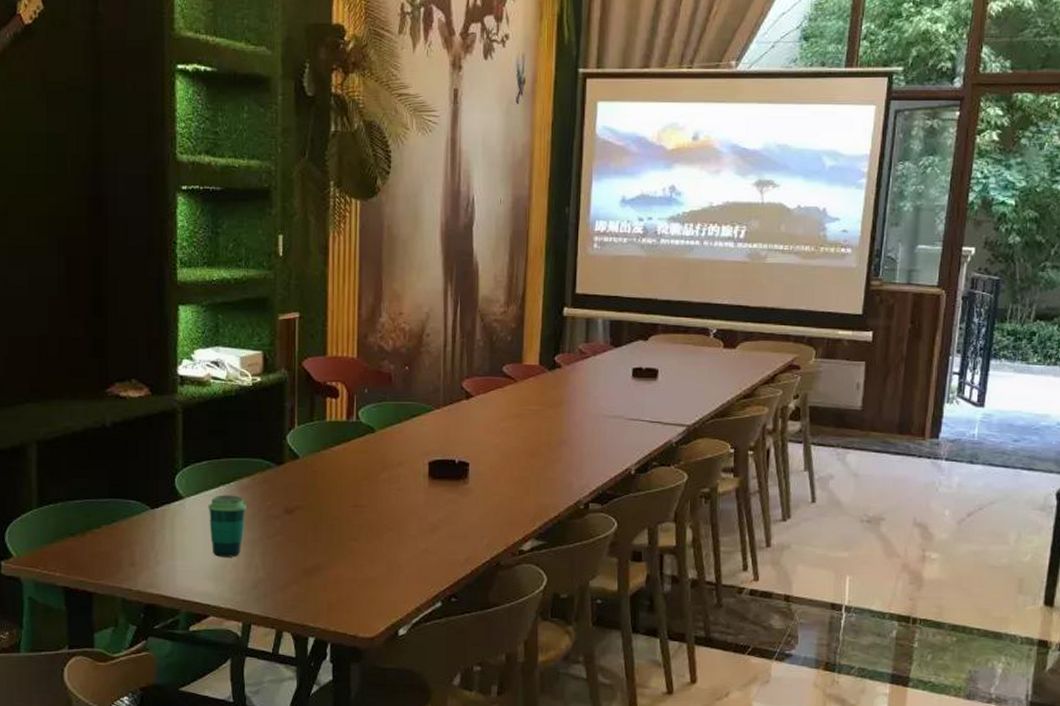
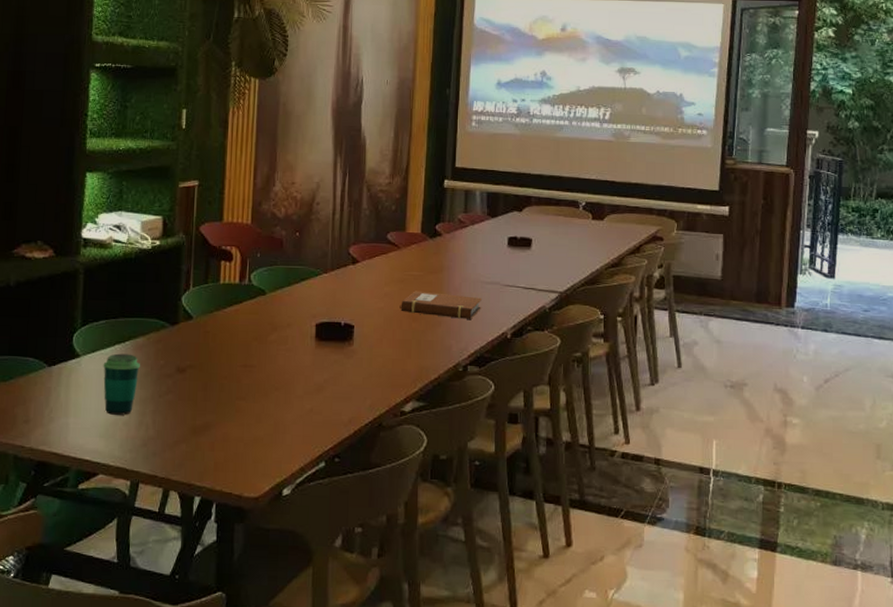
notebook: none [517,426,604,455] -> present [399,291,482,319]

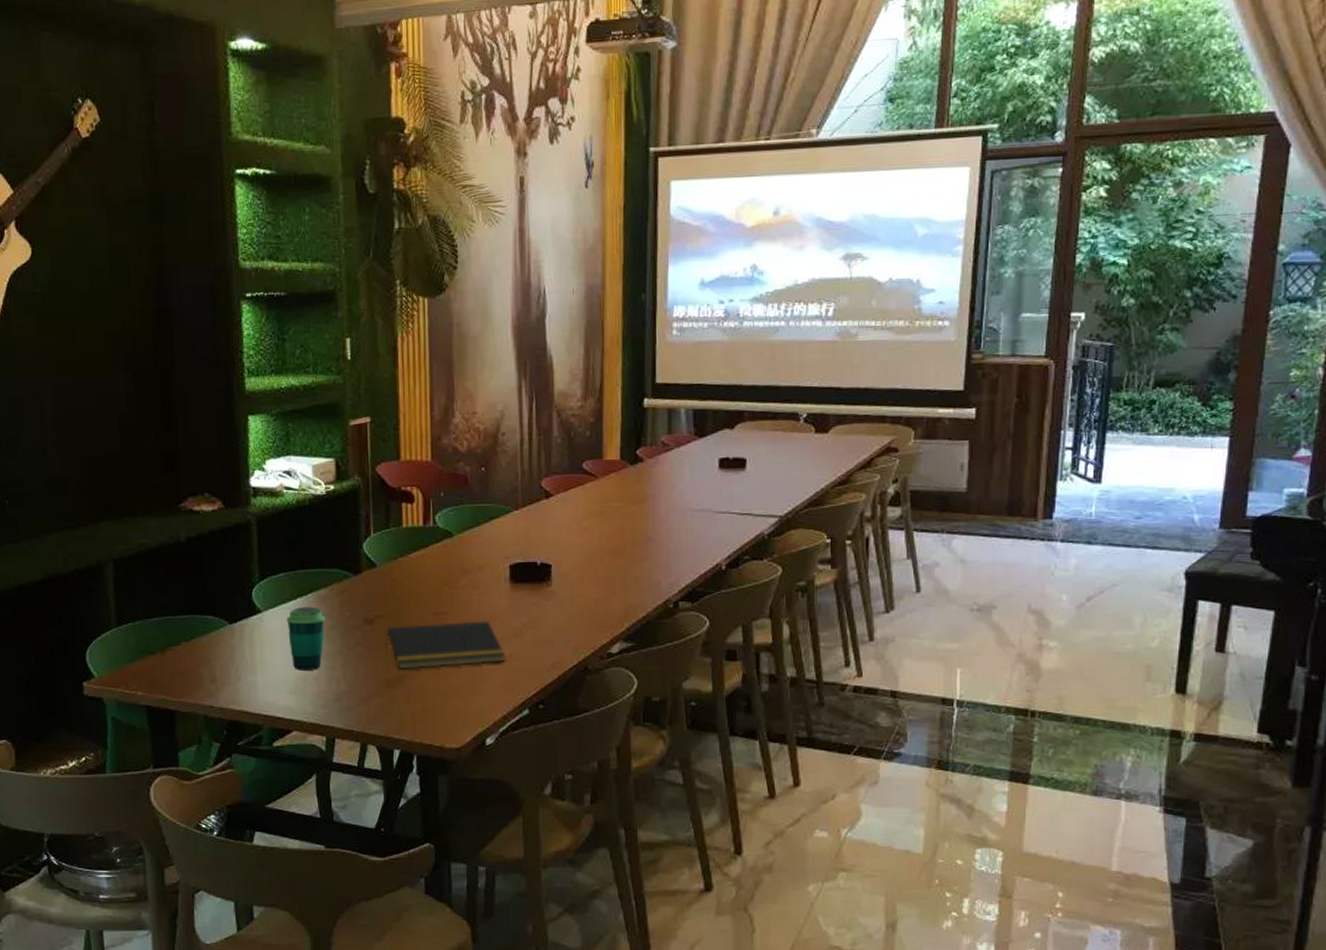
notepad: none [195,374,307,418] -> present [385,620,506,669]
notebook: present [399,291,482,319] -> none [600,523,692,552]

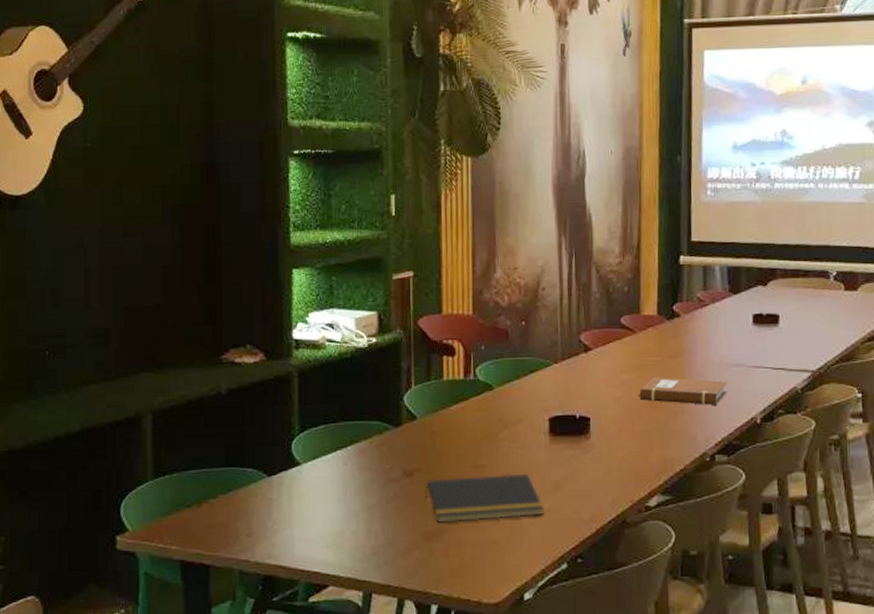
cup: present [286,607,325,670] -> none [325,459,364,524]
notebook: none [600,523,692,552] -> present [638,377,727,405]

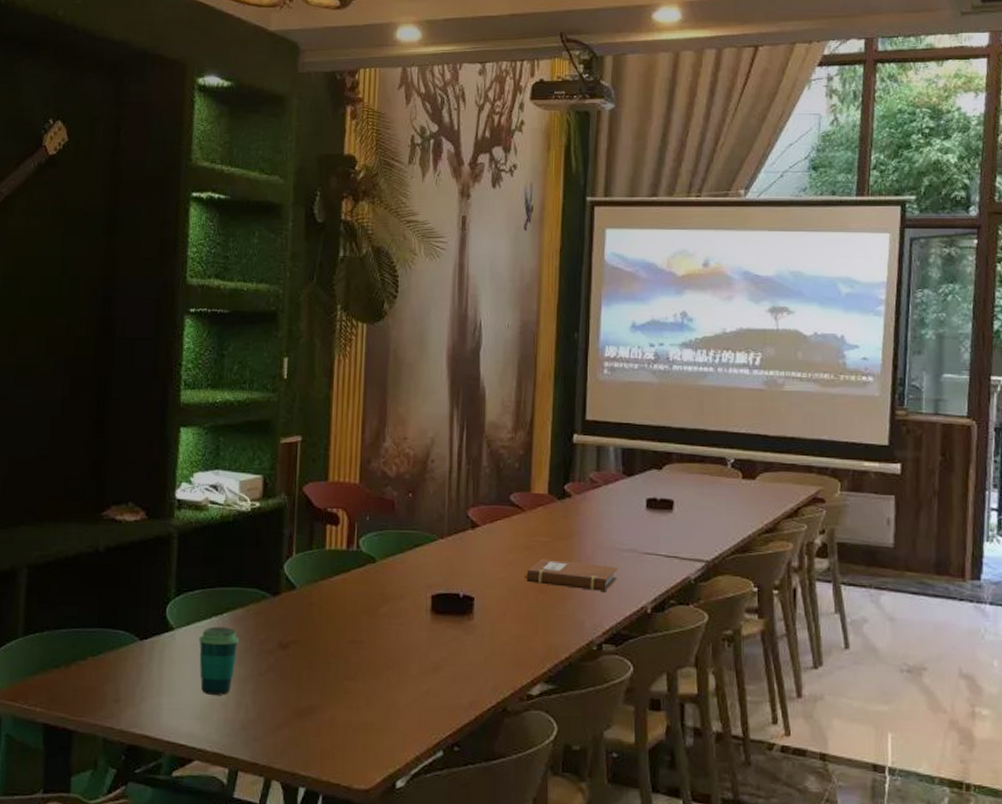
cup: none [325,459,364,524] -> present [199,626,239,695]
notepad: present [425,473,545,523] -> none [299,652,422,700]

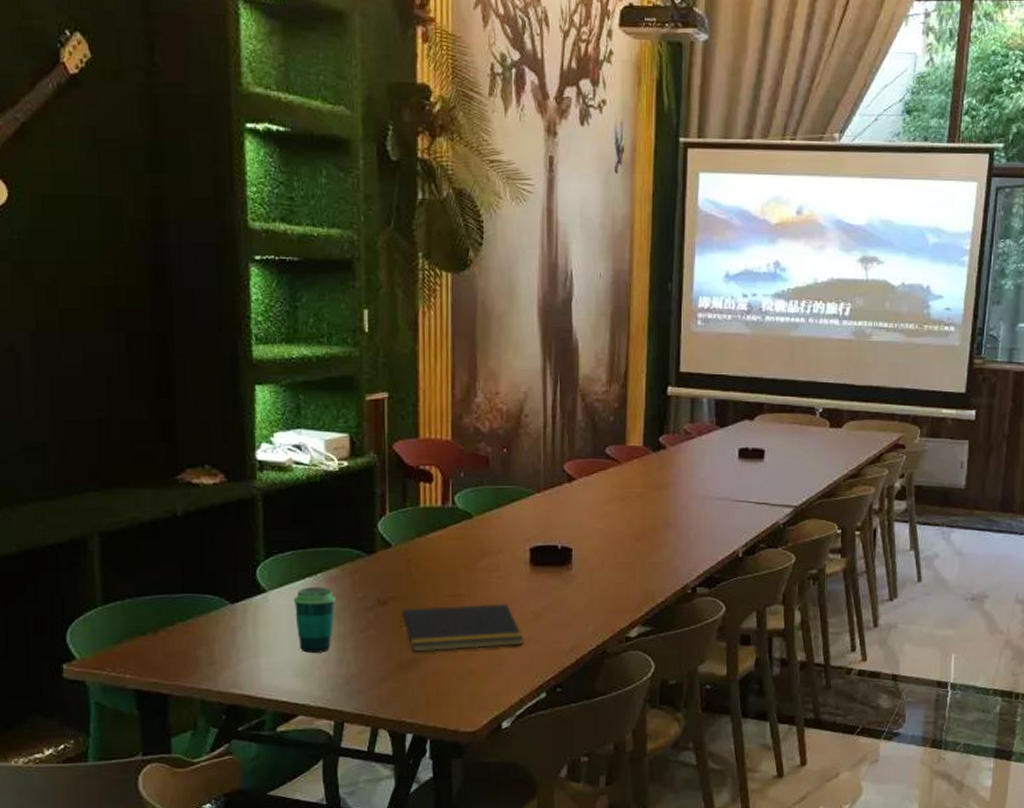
notepad: none [299,652,422,700] -> present [400,603,524,652]
notebook: present [525,559,617,591] -> none [621,509,711,538]

